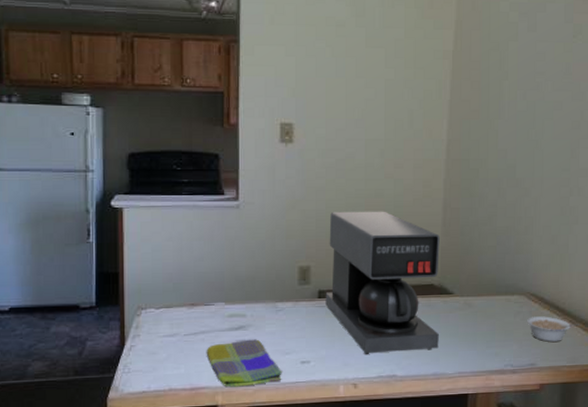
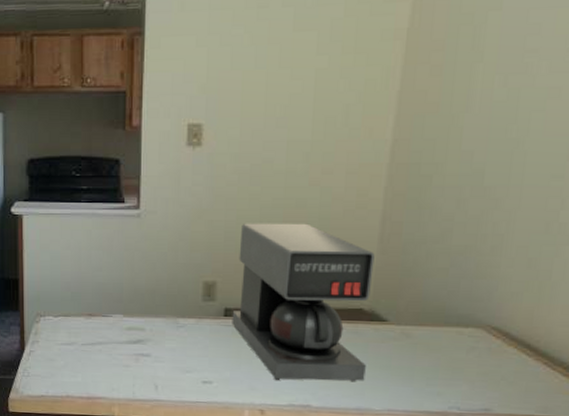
dish towel: present [206,339,282,387] -> none [103,354,182,401]
legume: present [527,316,580,342] -> none [484,354,560,386]

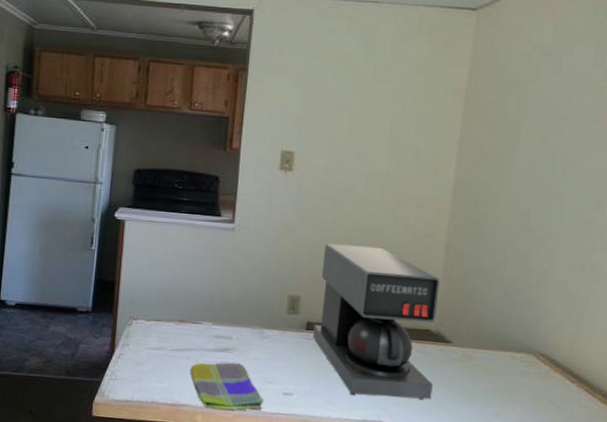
dish towel: none [103,354,182,401] -> present [190,363,263,411]

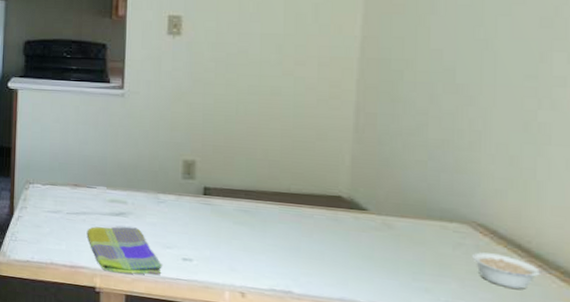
coffee maker: present [313,243,440,400] -> none [211,107,350,271]
legume: none [535,379,599,411] -> present [472,252,556,289]

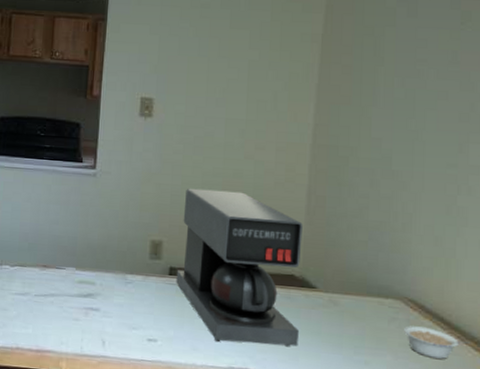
dish towel: present [86,226,162,275] -> none [54,308,128,357]
coffee maker: none [211,107,350,271] -> present [176,188,303,347]

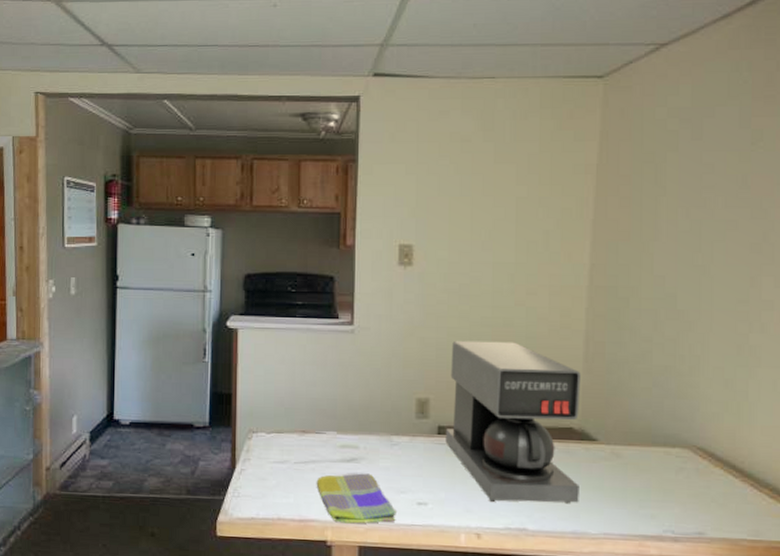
dish towel: none [54,308,128,357] -> present [316,473,396,524]
legume: present [404,326,471,359] -> none [693,475,766,509]

